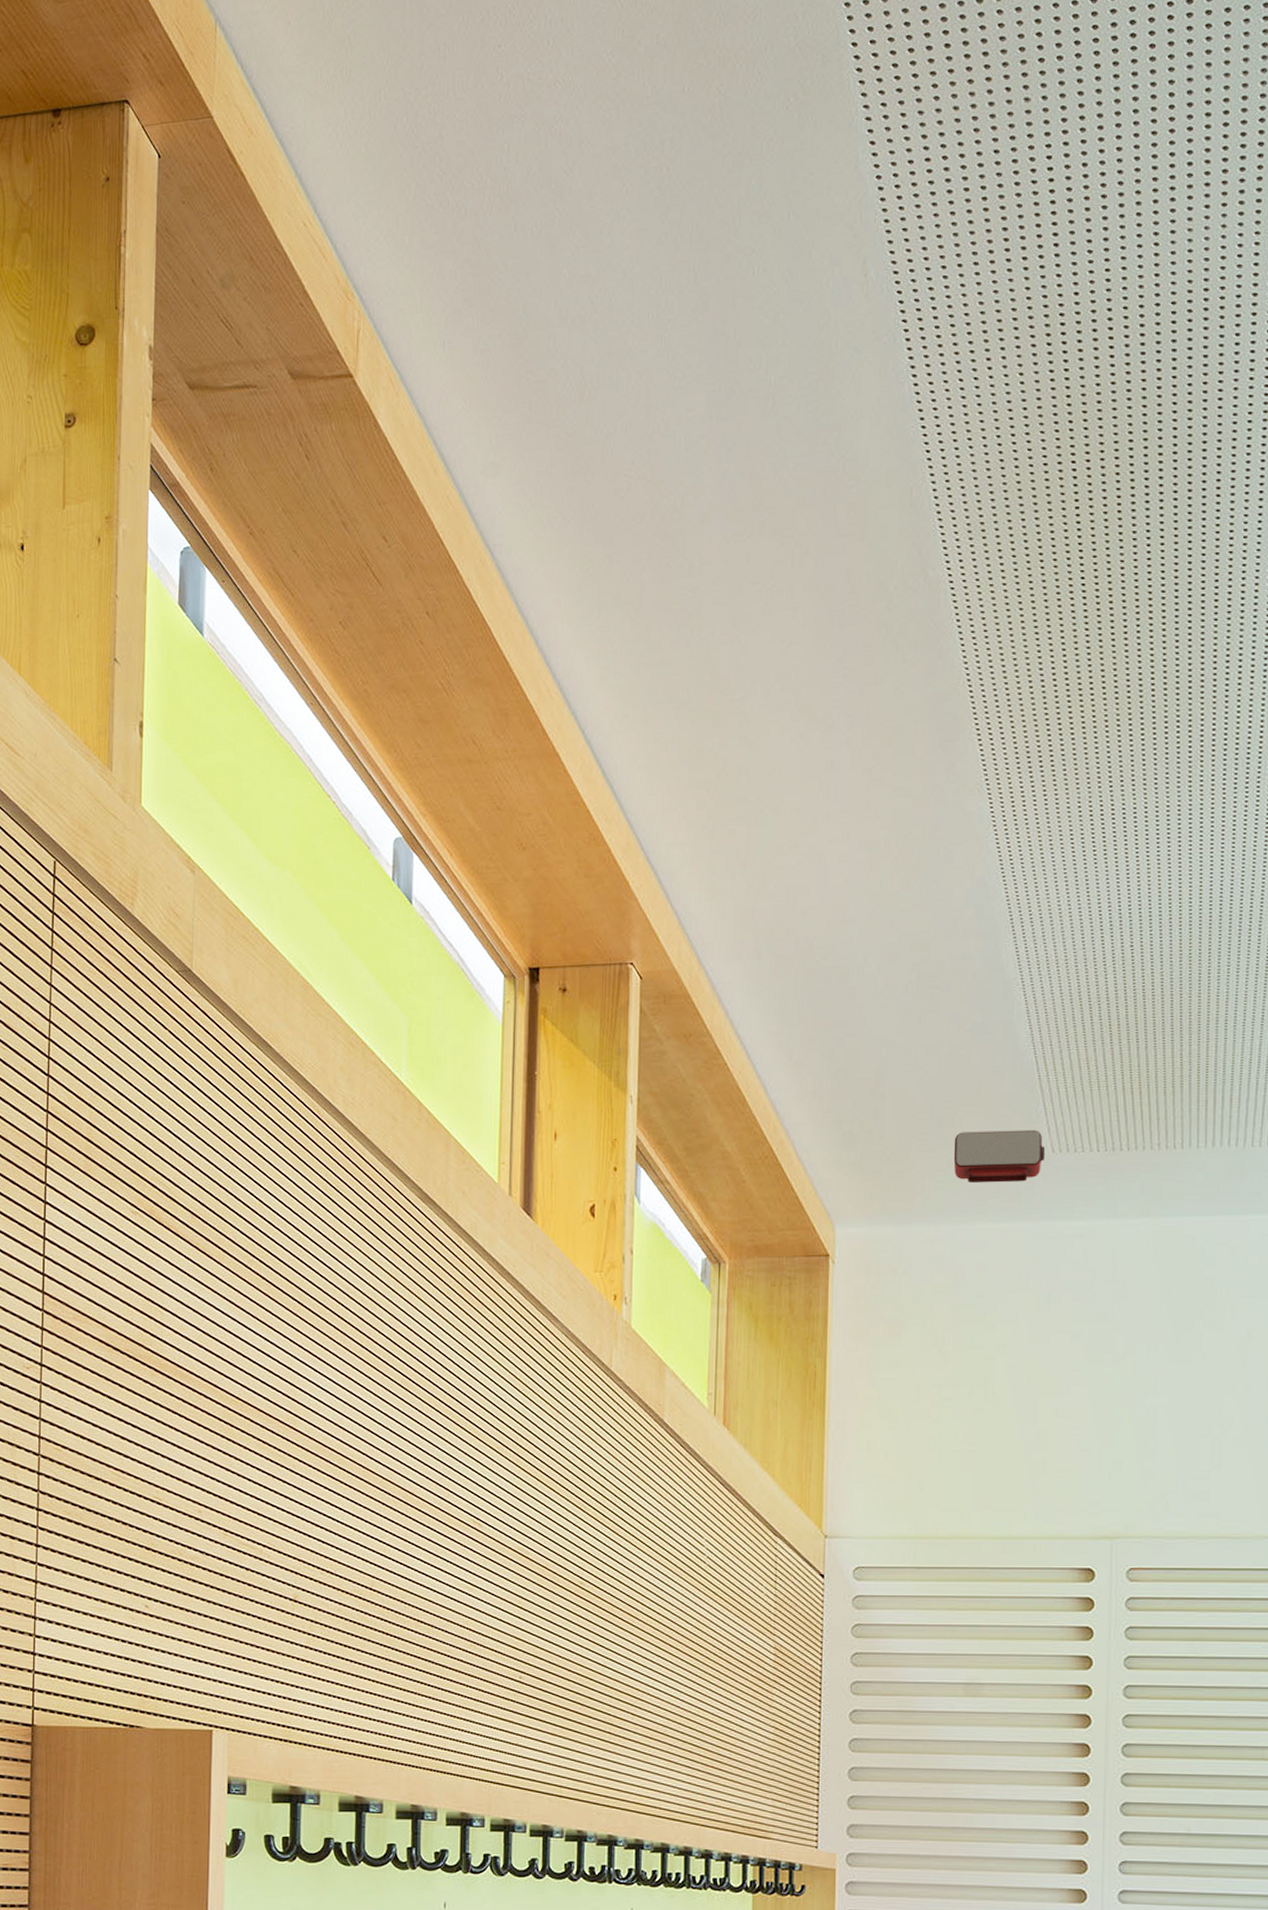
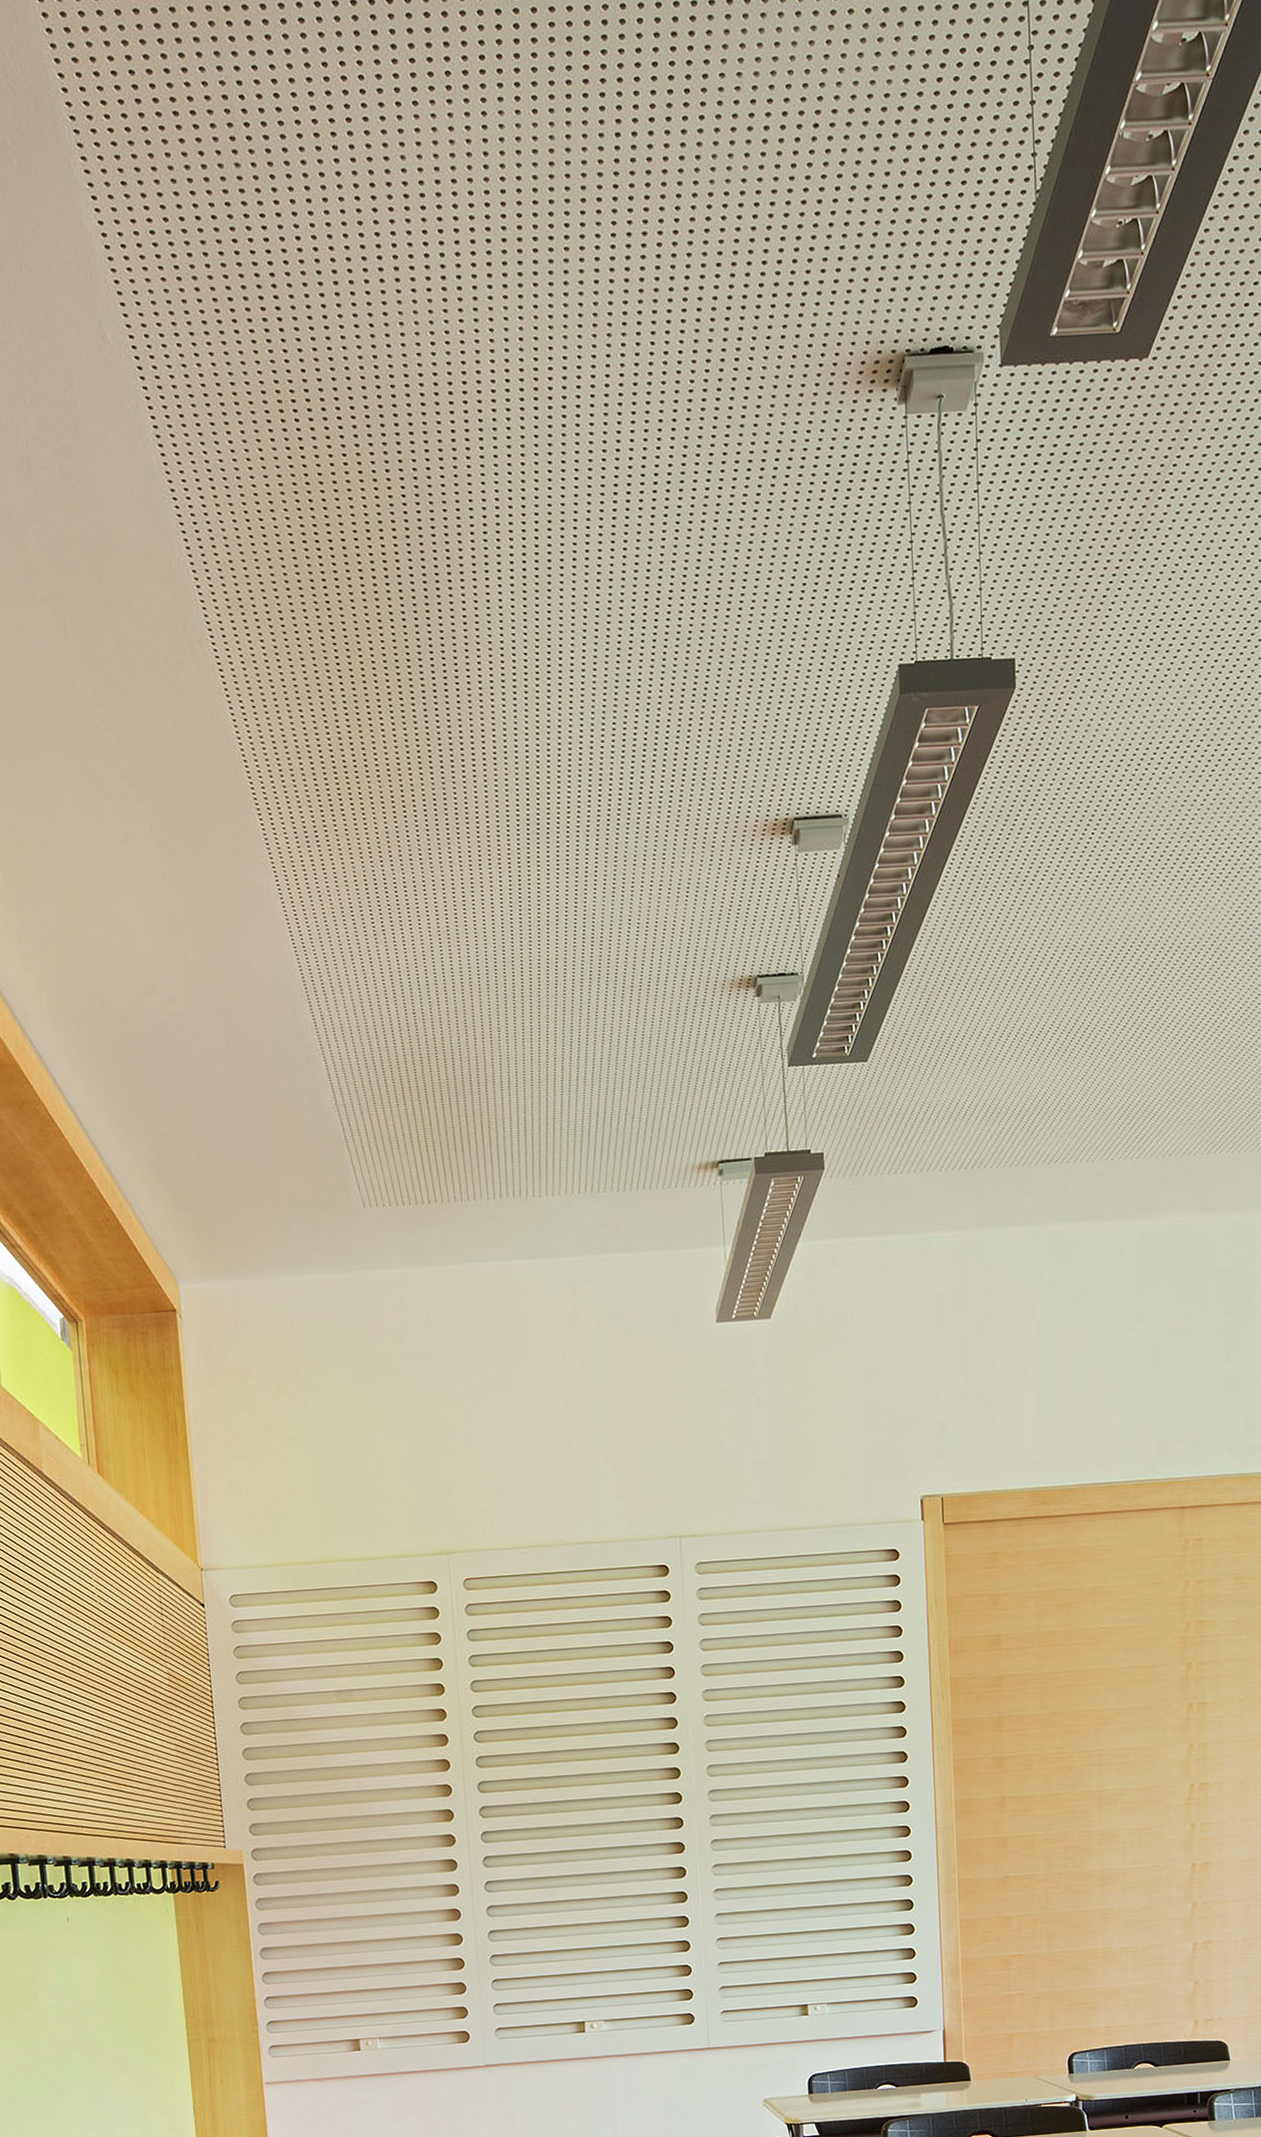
projector: present [953,1129,1046,1184] -> none [276,1186,358,1239]

